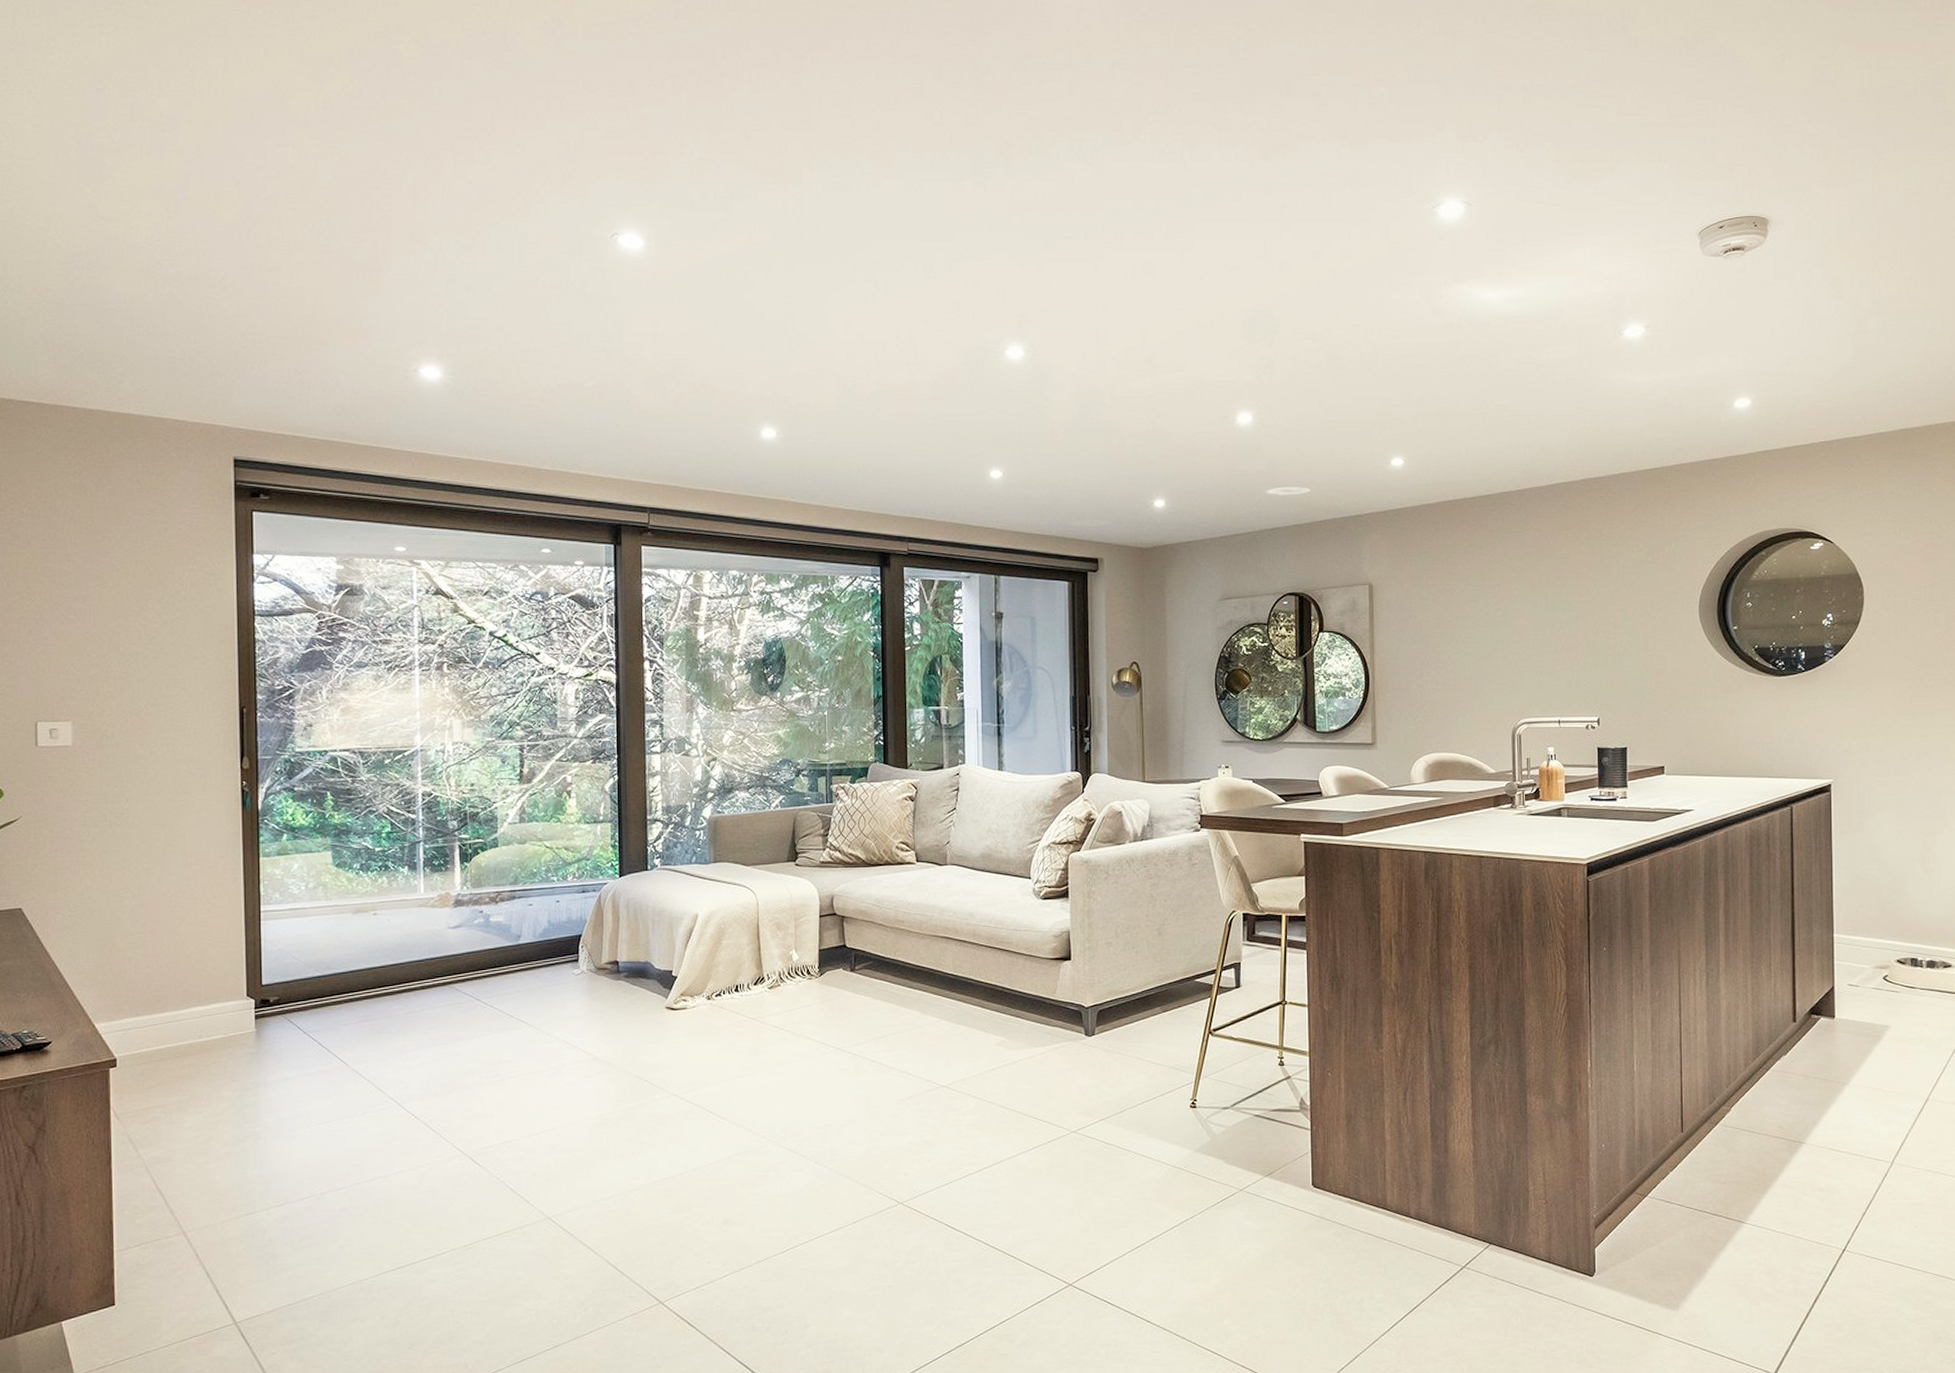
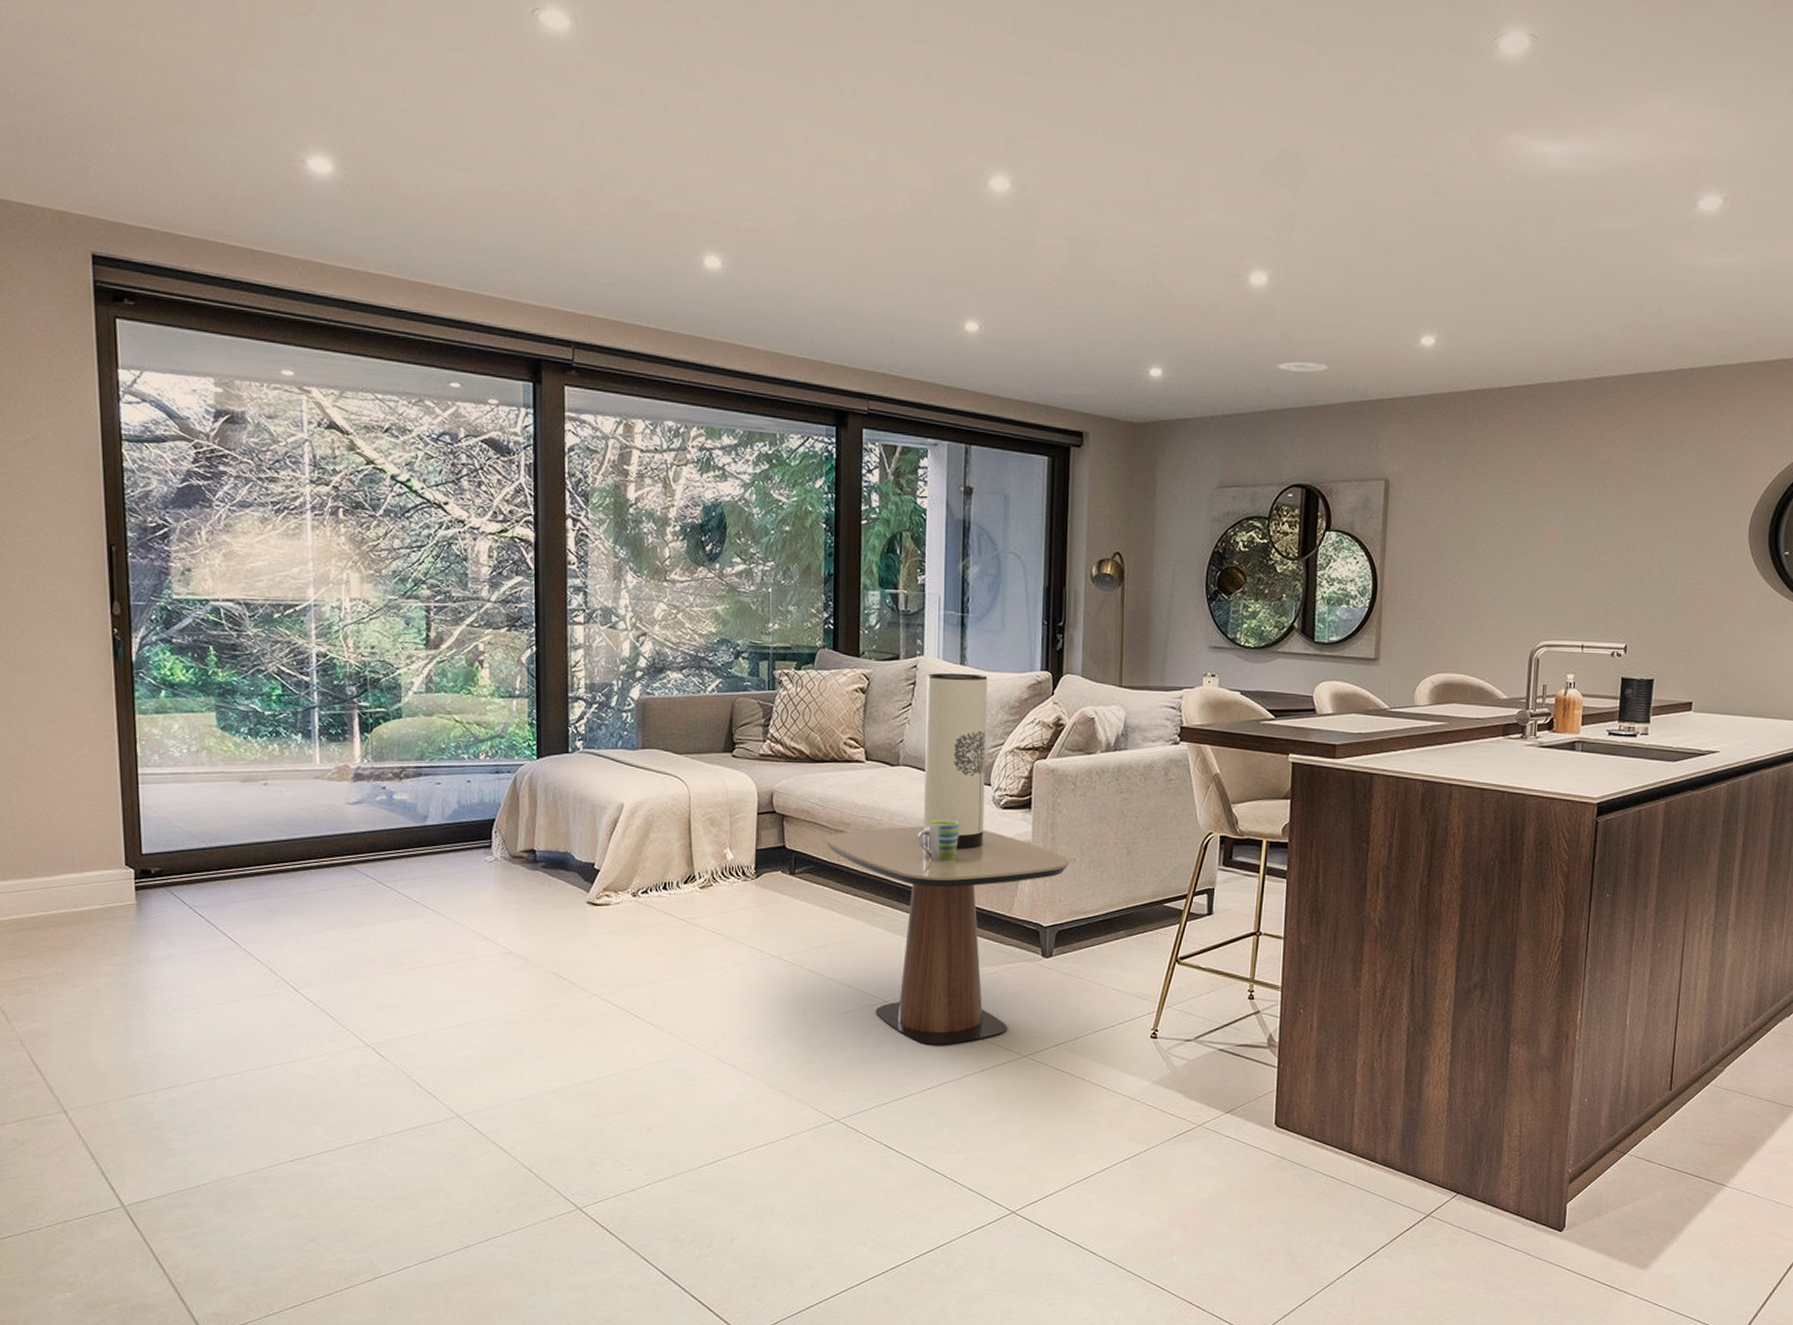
side table: none [881,920,1106,1125] -> present [825,826,1070,1045]
mug: none [965,912,1004,952] -> present [917,819,959,862]
table lamp: none [969,777,1026,940] -> present [923,673,988,850]

